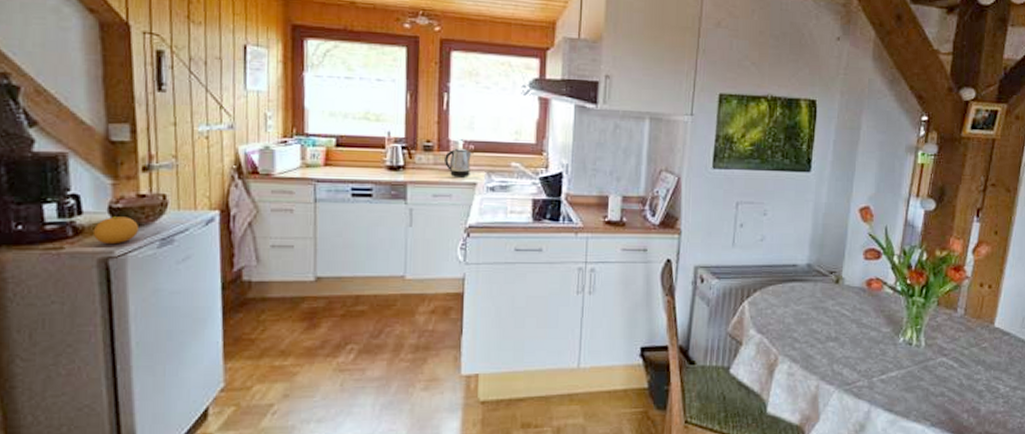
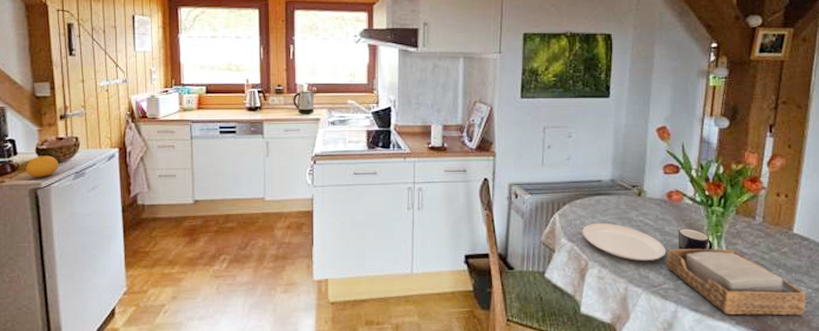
plate: none [773,312,862,357] -> present [582,222,666,262]
napkin holder: none [861,342,1004,417] -> present [665,248,806,316]
mug: none [875,320,911,345] -> present [677,228,713,250]

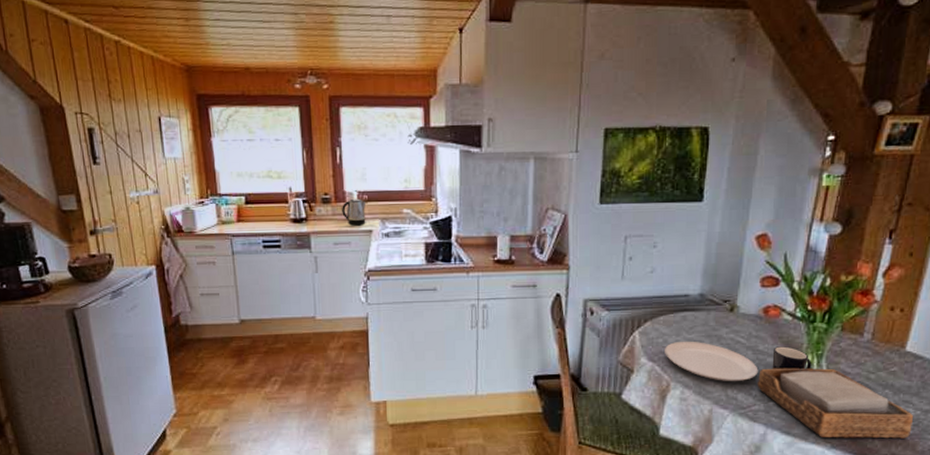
fruit: present [25,155,59,178] -> none [59,274,95,298]

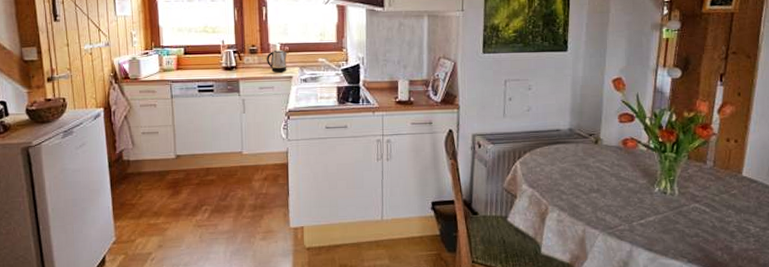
plate: present [665,341,758,382] -> none [542,169,622,205]
napkin holder: present [757,367,914,439] -> none [621,192,755,254]
mug: present [772,346,812,370] -> none [632,173,666,194]

